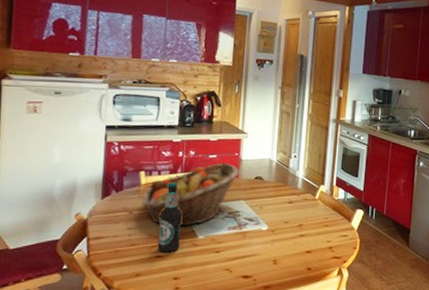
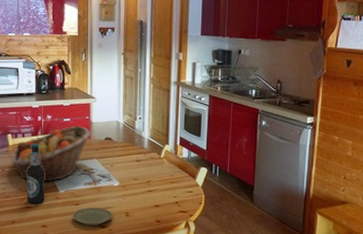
plate: none [211,254,259,276] -> present [72,207,113,225]

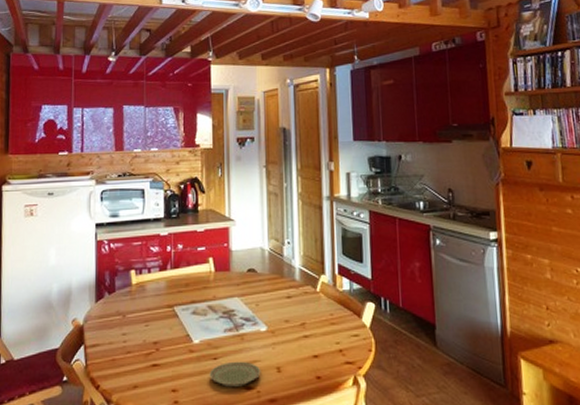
fruit basket: present [11,125,92,182] -> none [134,255,231,330]
bottle: present [26,143,45,204] -> none [152,280,176,360]

